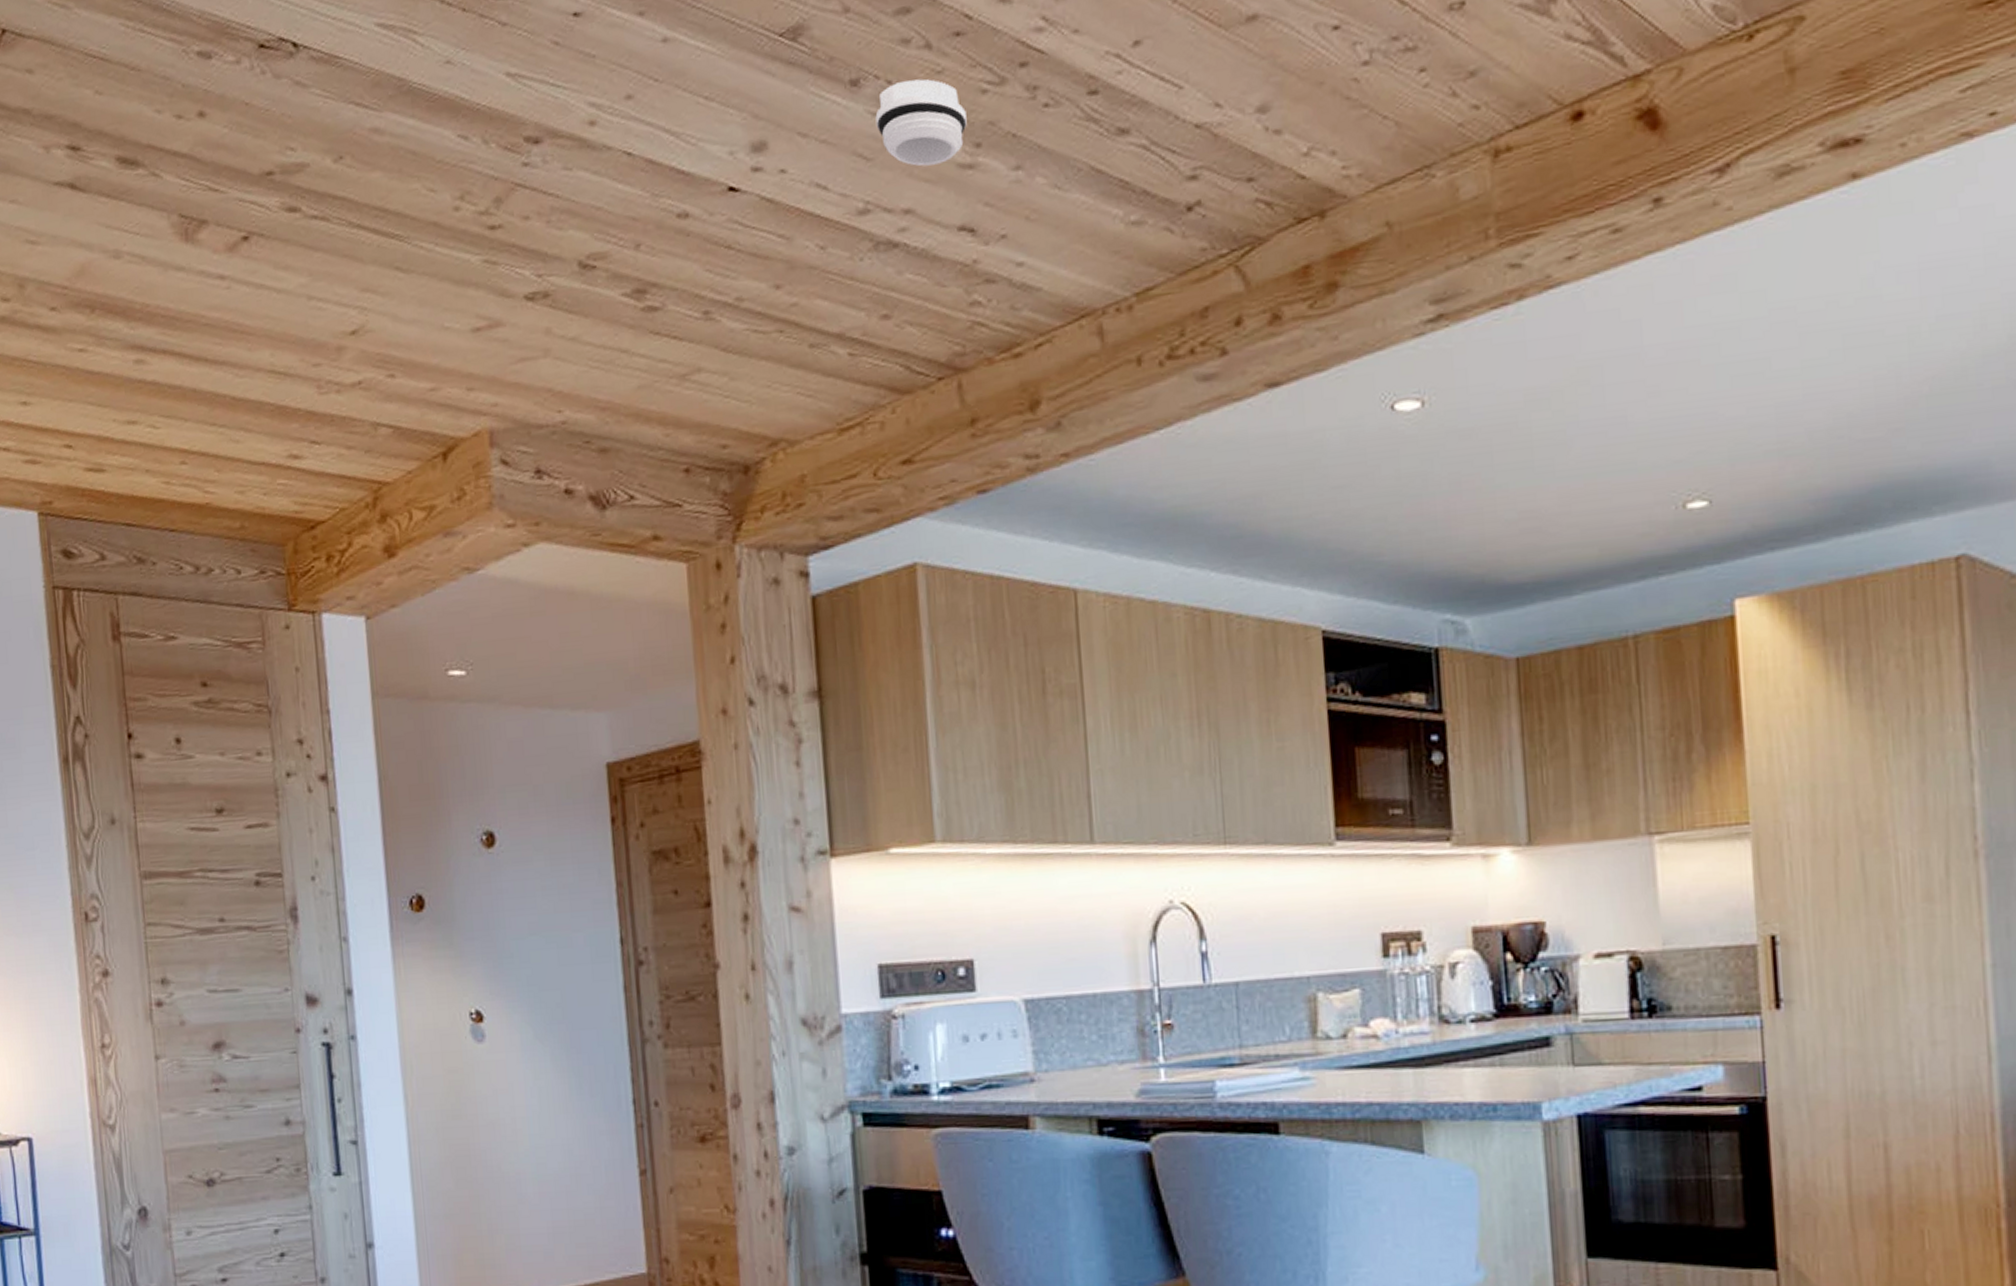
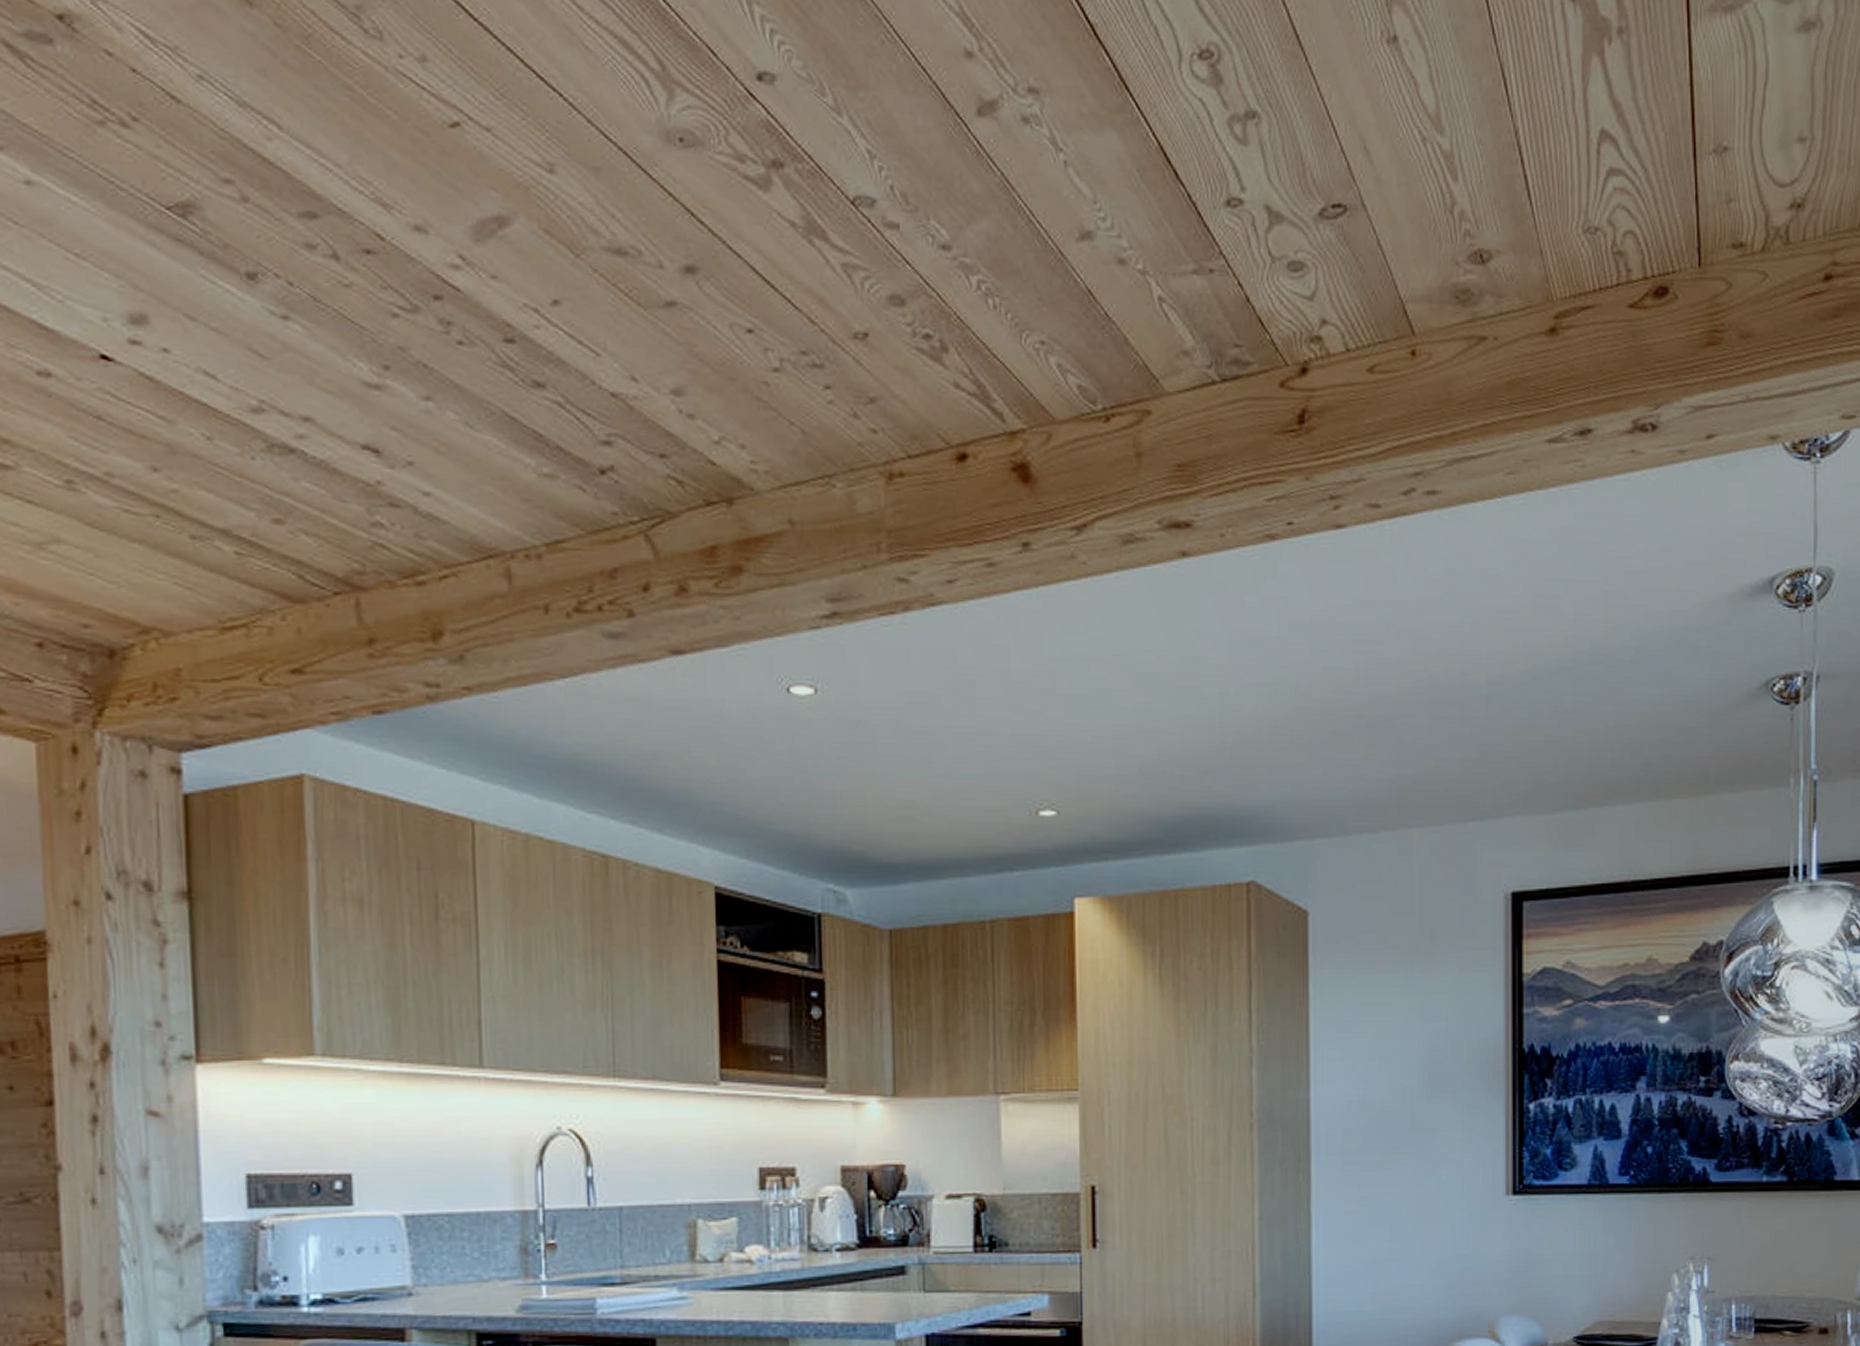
smoke detector: present [875,79,967,167] -> none [274,286,375,378]

